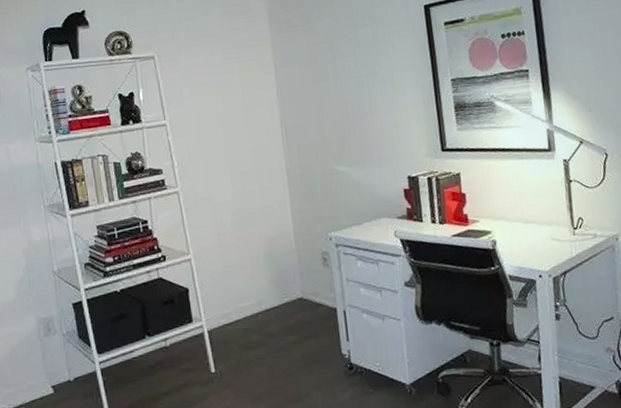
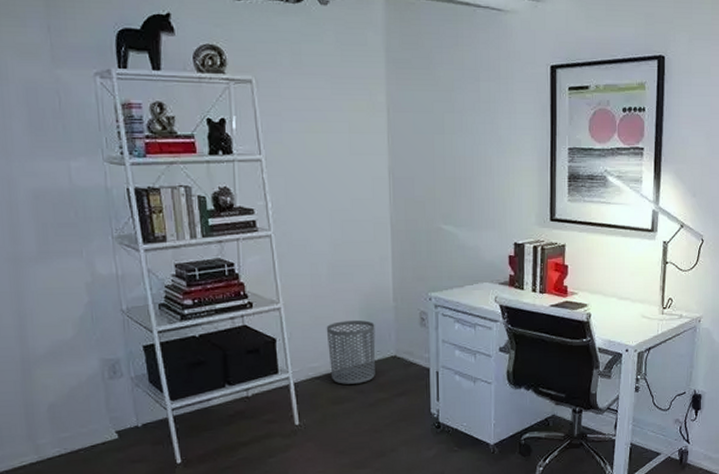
waste bin: none [234,265,284,330] -> present [326,320,376,384]

